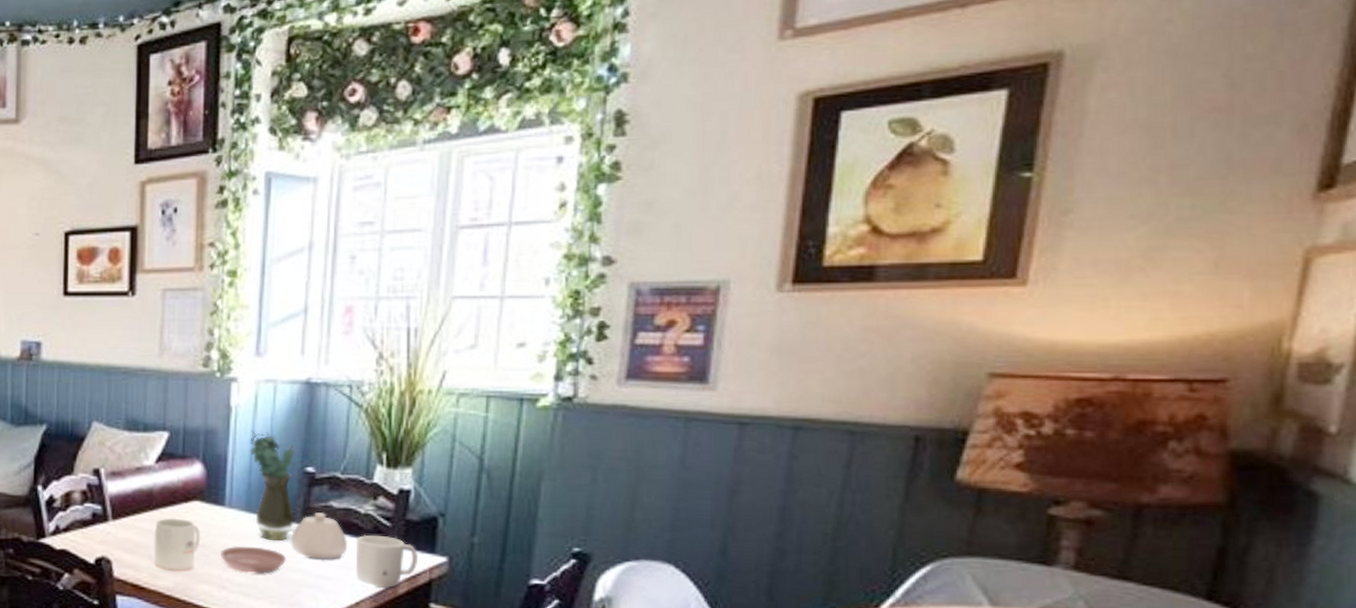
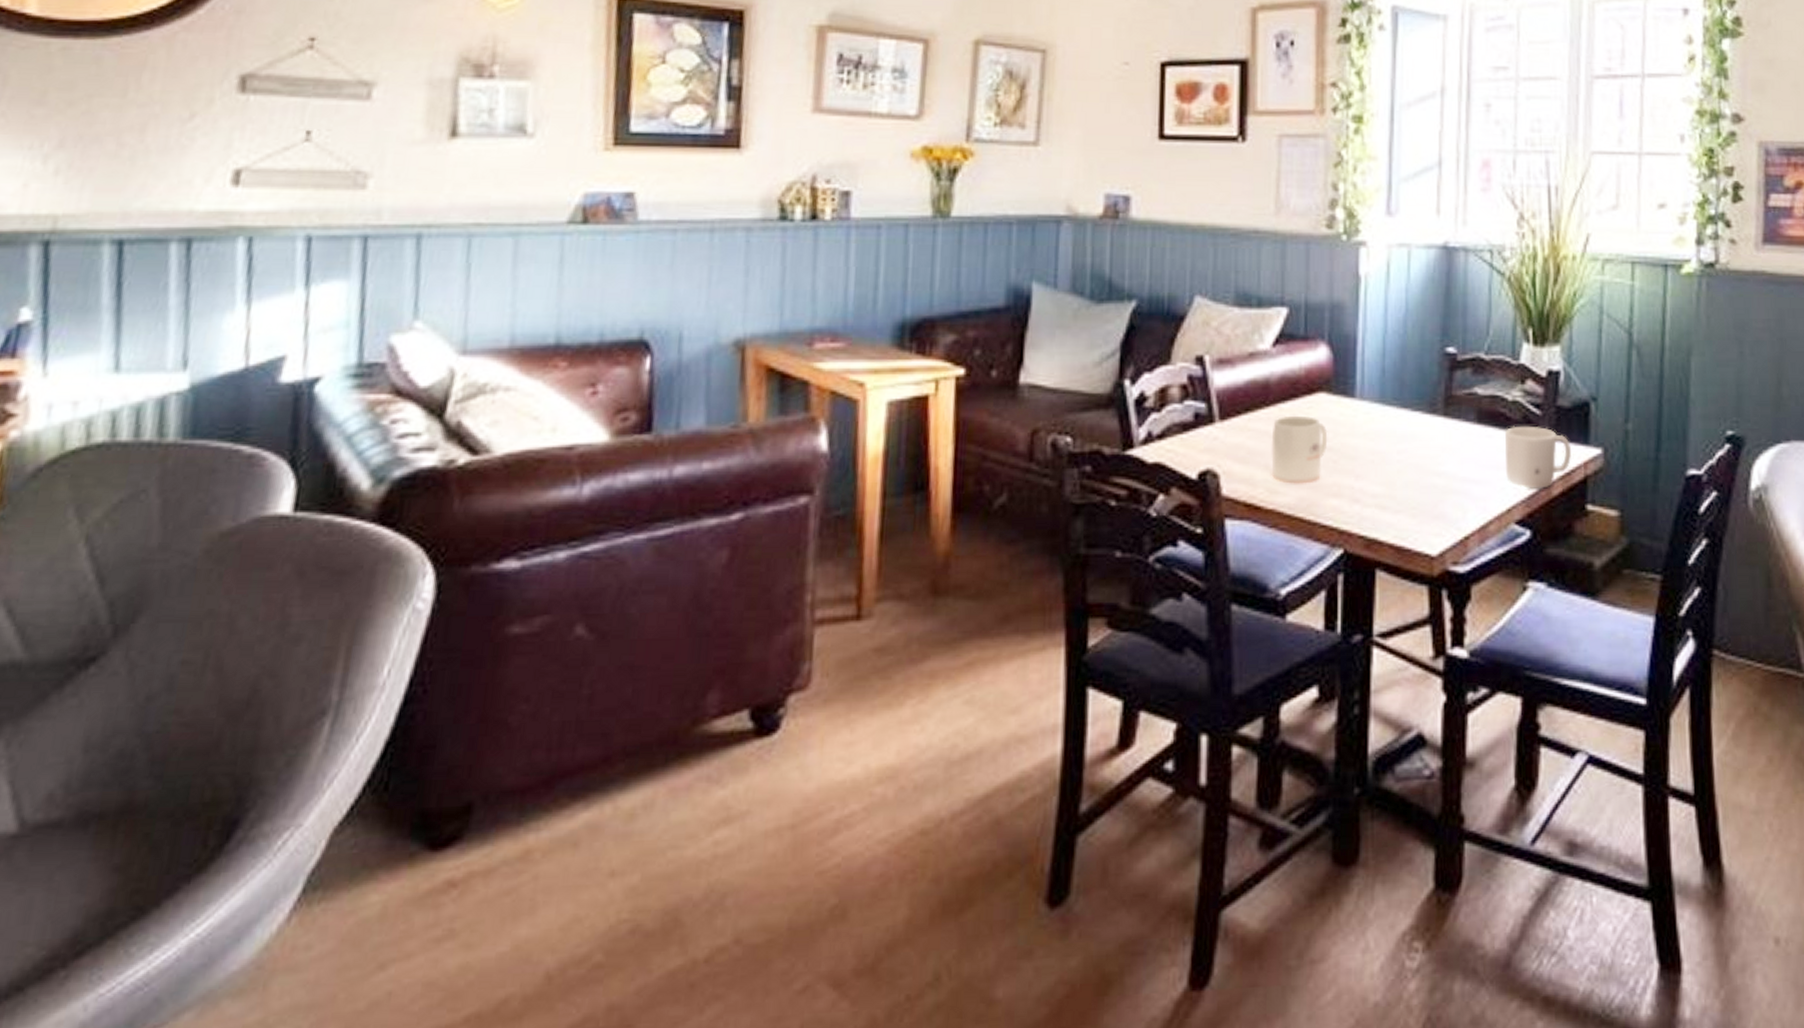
saucer: present [221,545,286,573] -> none [1352,446,1427,480]
vase: present [249,430,296,542] -> none [1382,304,1435,439]
sugar bowl: present [290,512,348,560] -> none [1431,401,1496,459]

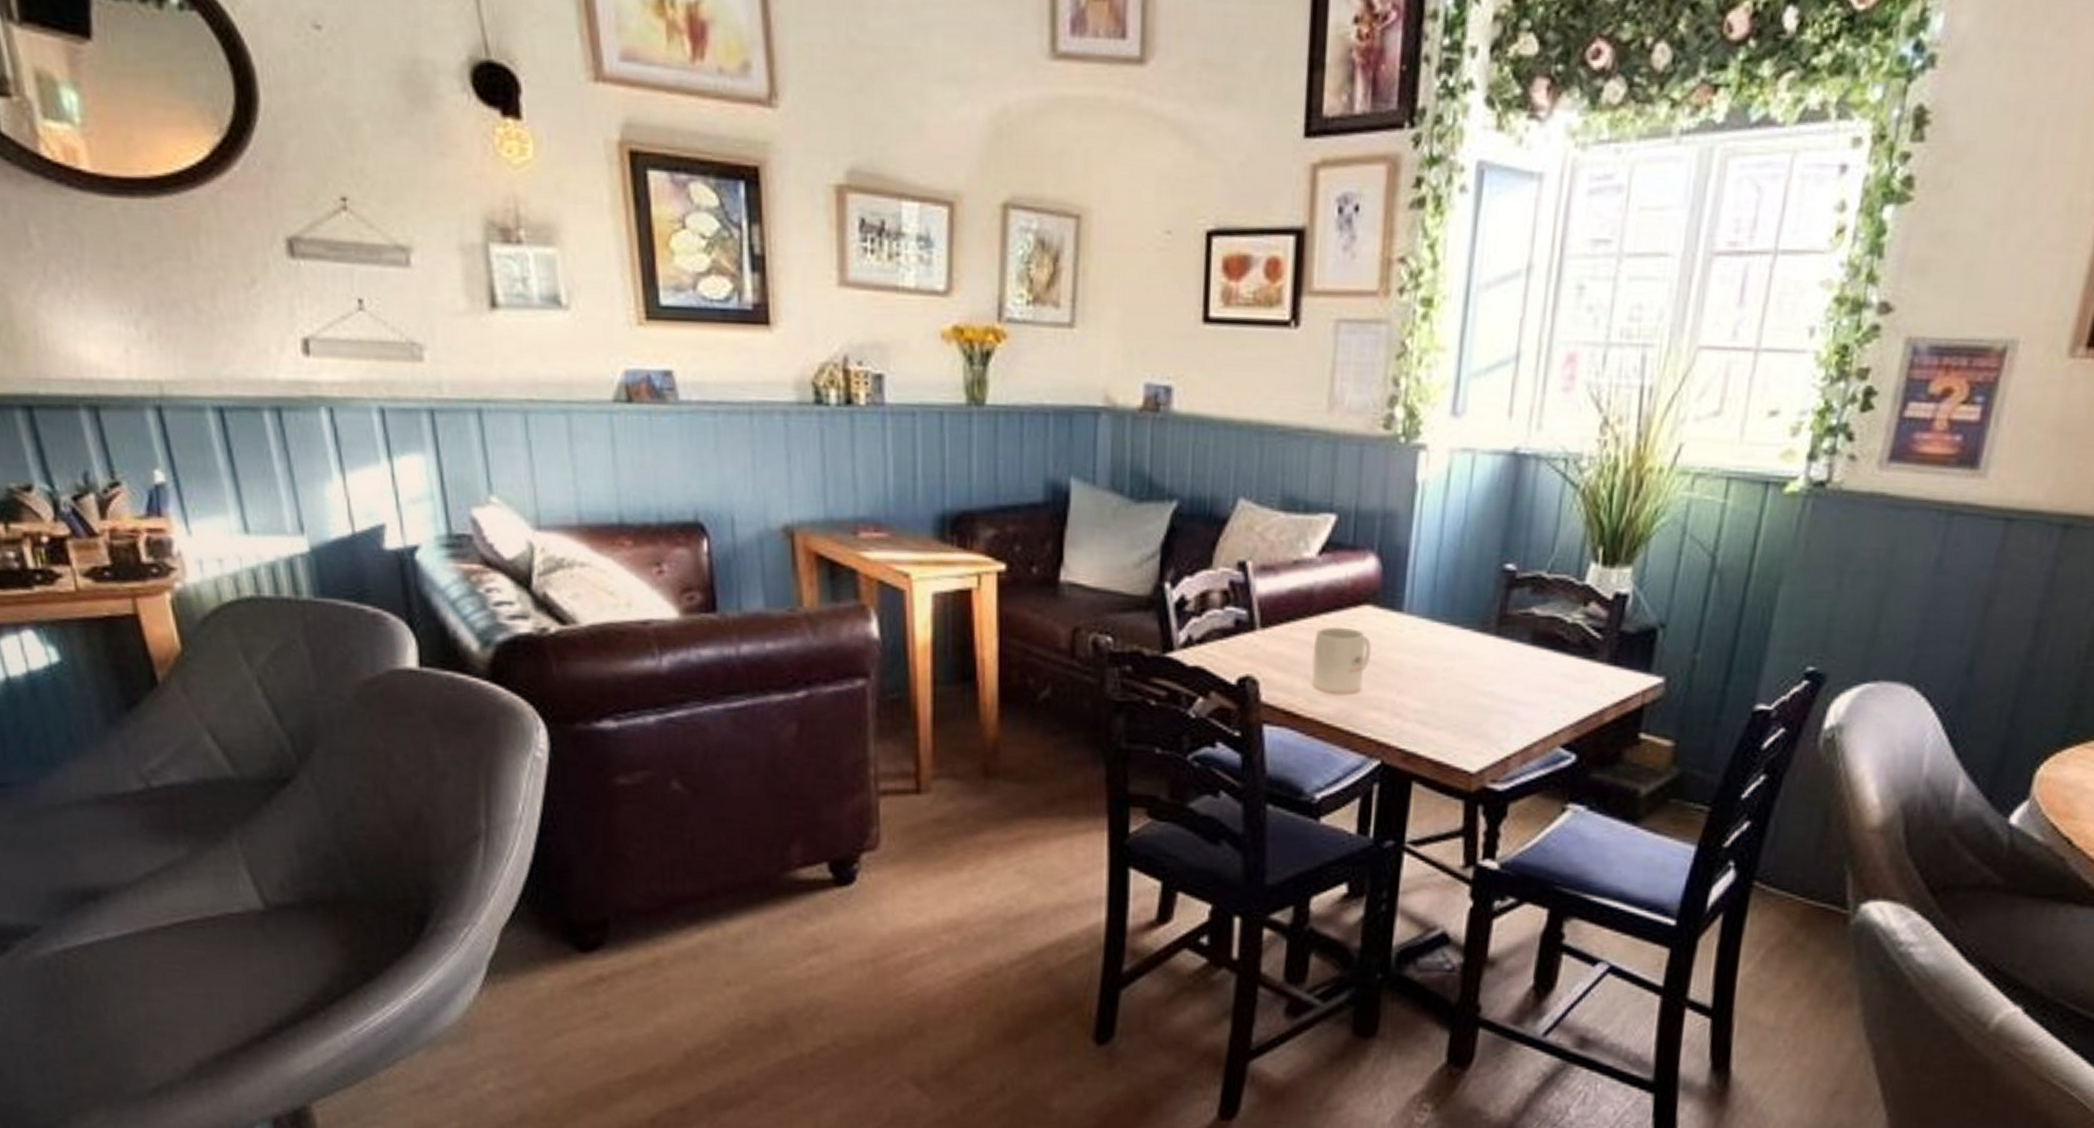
mug: present [1505,425,1571,489] -> none [1556,649,1630,714]

